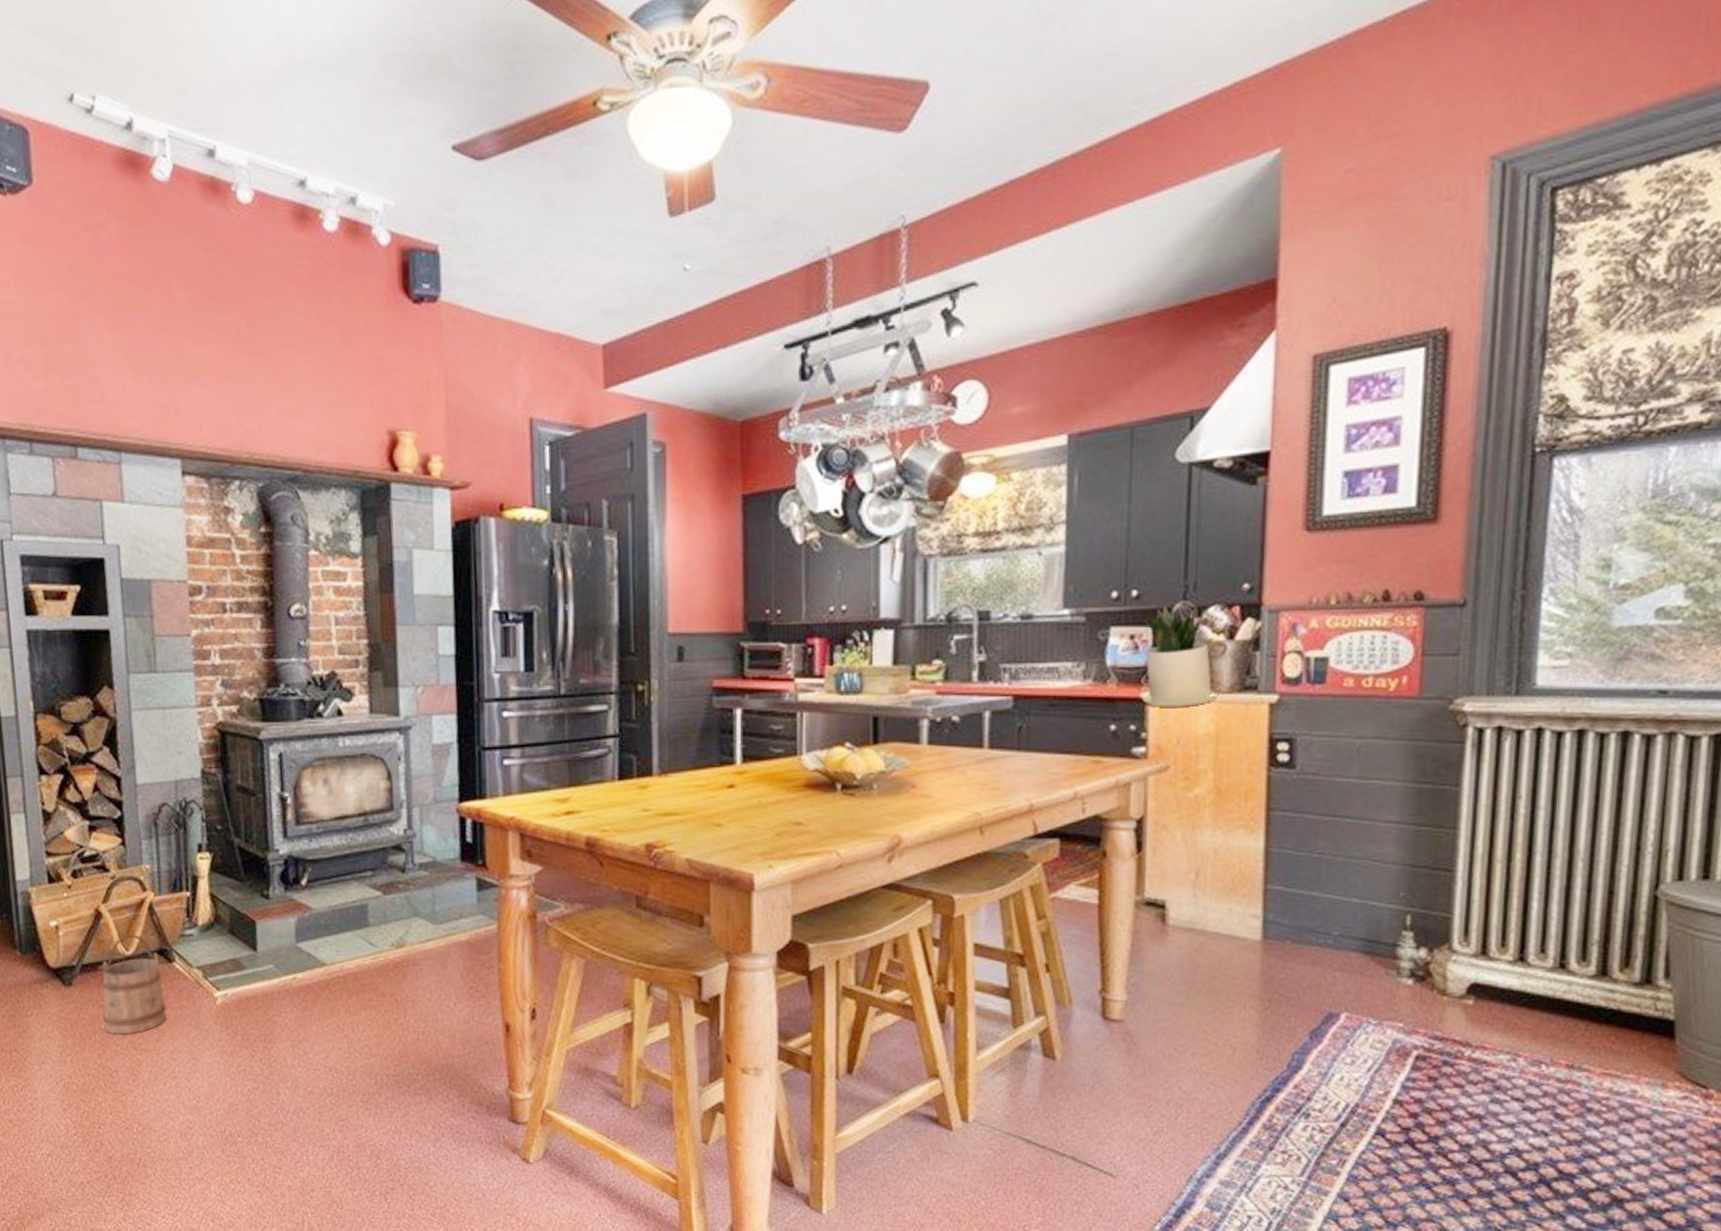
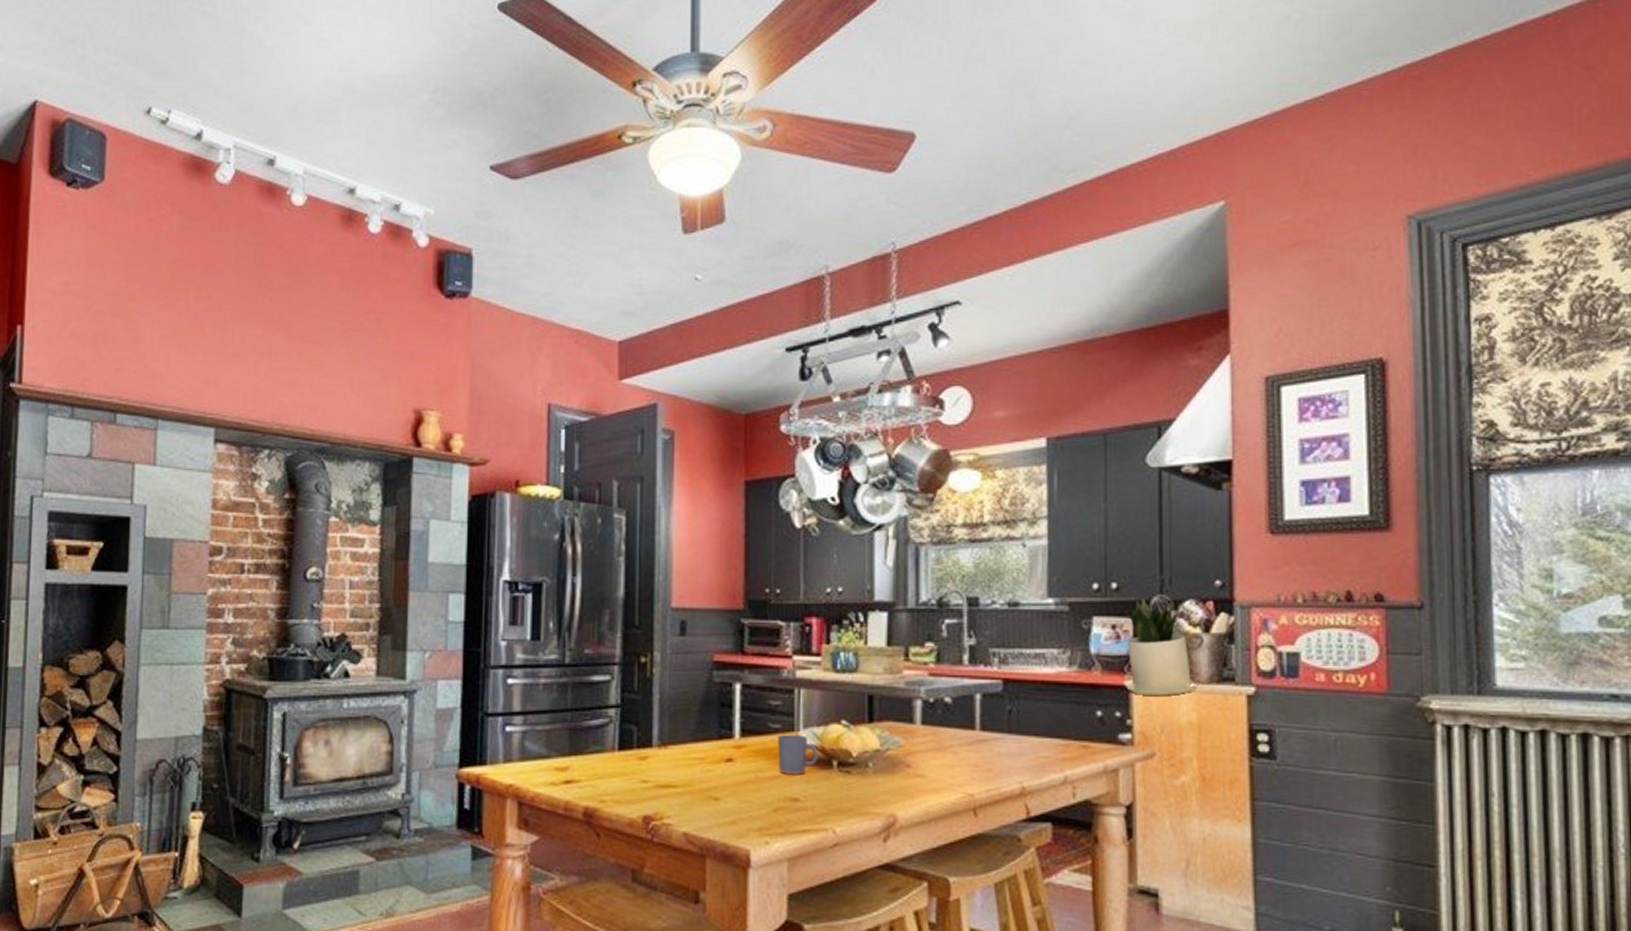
mug: none [780,758,821,799] -> present [778,734,818,774]

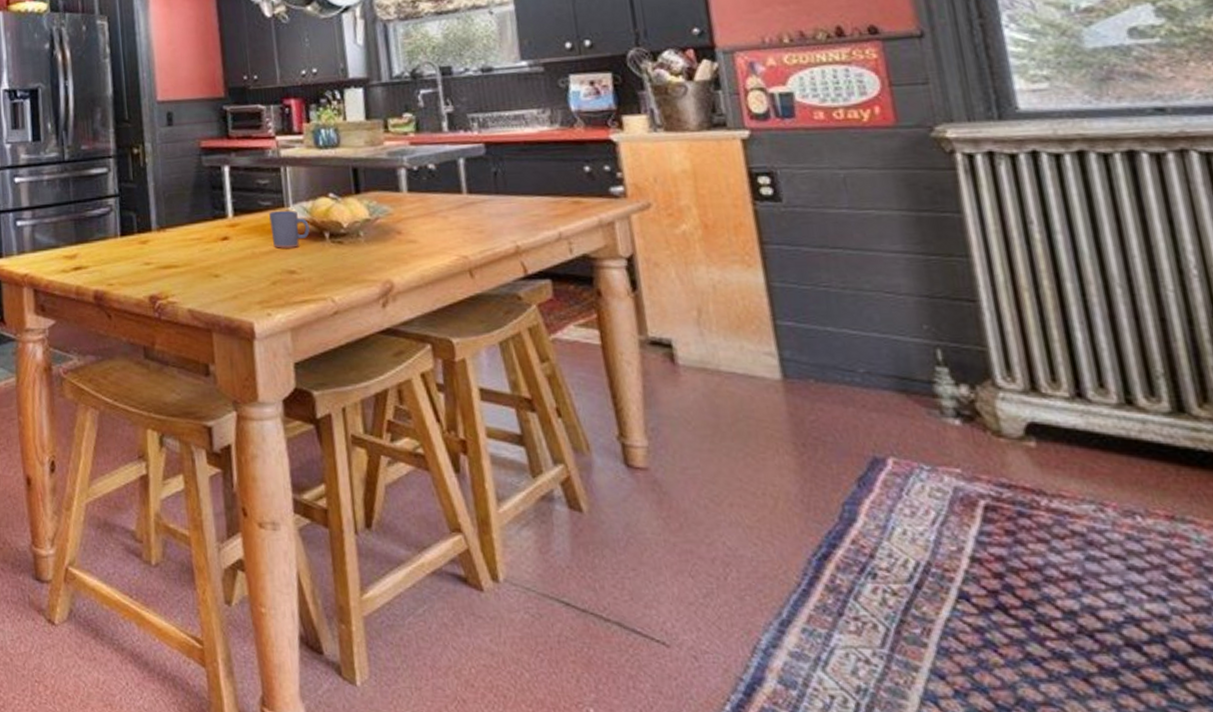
planter: present [1125,597,1198,696] -> none [602,49,688,148]

